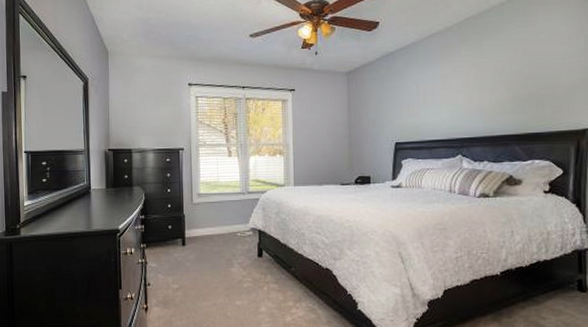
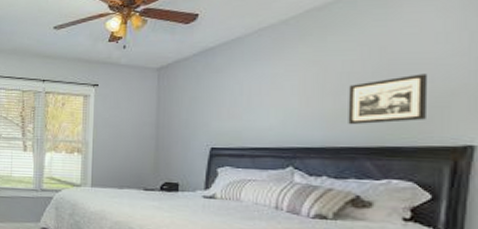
picture frame: none [500,71,558,117] -> present [348,74,428,125]

